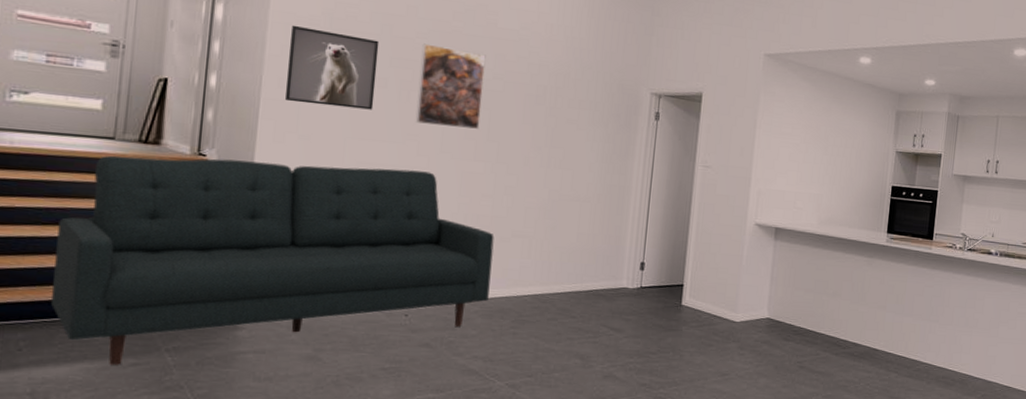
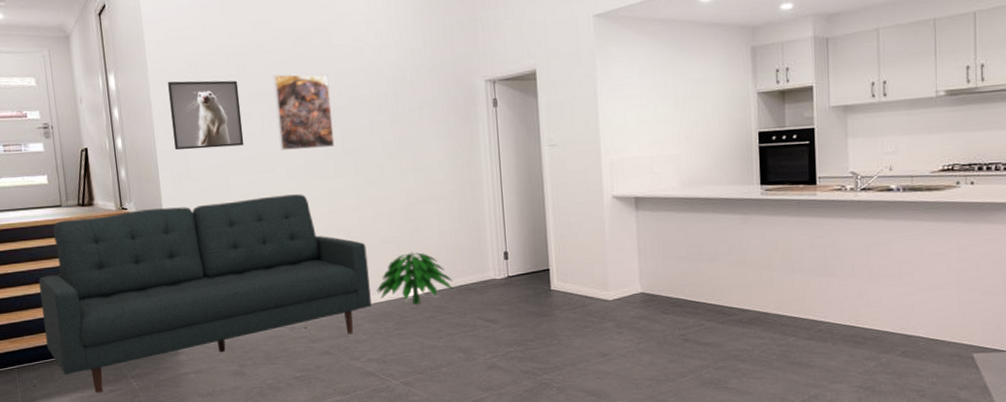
indoor plant: none [497,249,583,304] -> present [376,251,454,304]

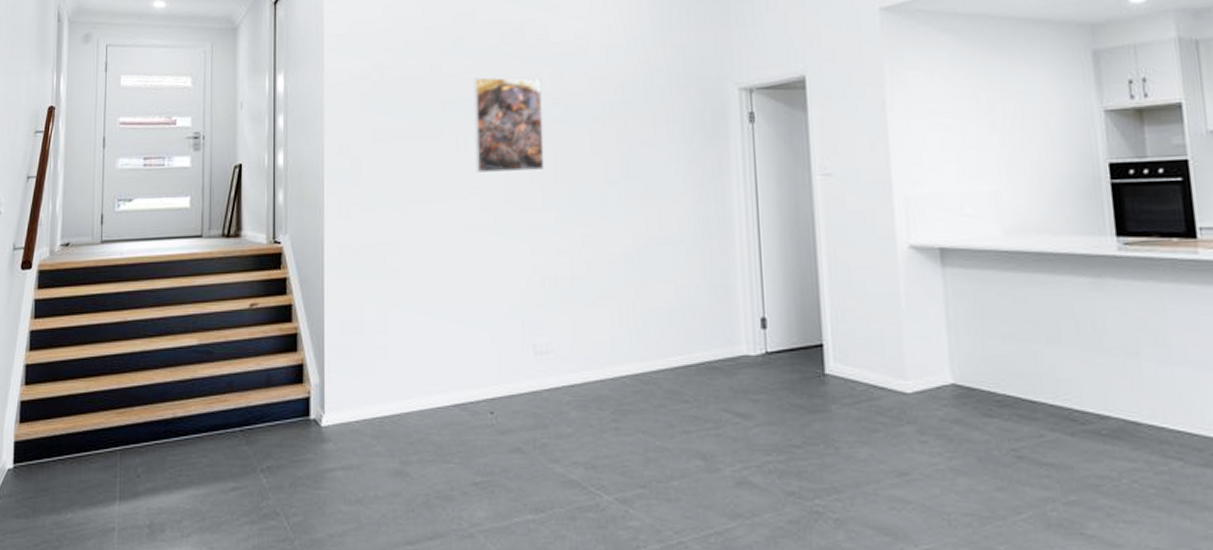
sofa: present [38,194,372,393] -> none [161,230,581,490]
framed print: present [168,80,244,151] -> none [345,83,432,170]
indoor plant: present [376,251,454,304] -> none [588,312,692,387]

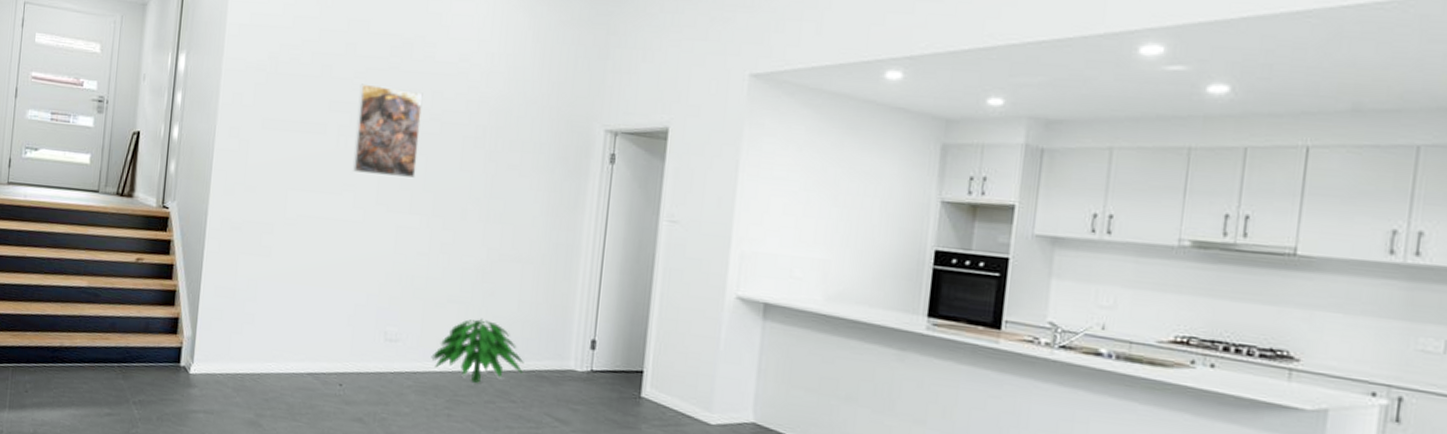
indoor plant: none [588,312,692,387] -> present [431,318,524,383]

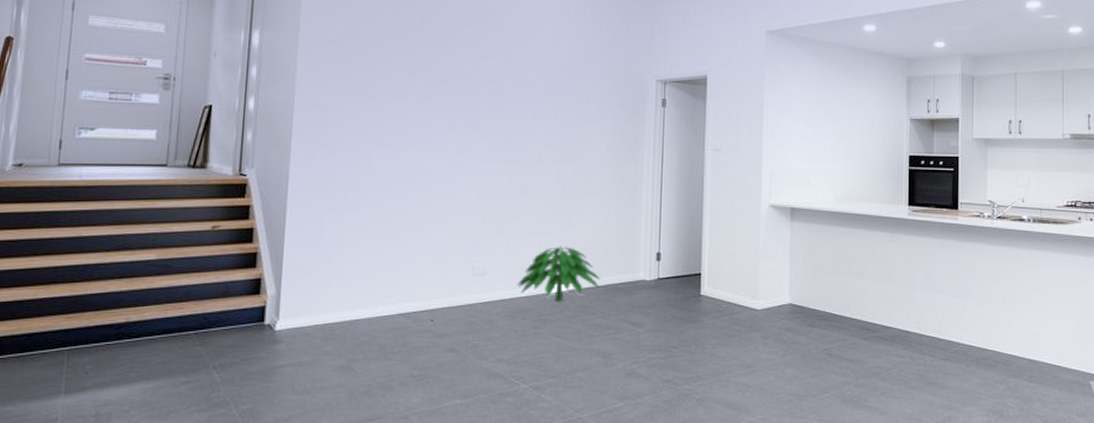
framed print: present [352,83,423,178] -> none [433,51,497,130]

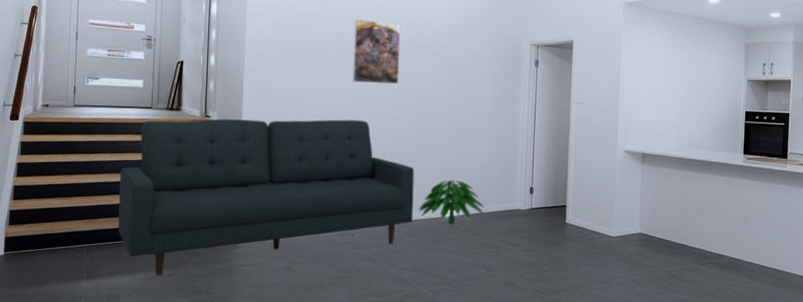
sofa: none [113,175,512,384] -> present [118,119,414,275]
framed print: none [433,51,497,130] -> present [352,19,401,84]

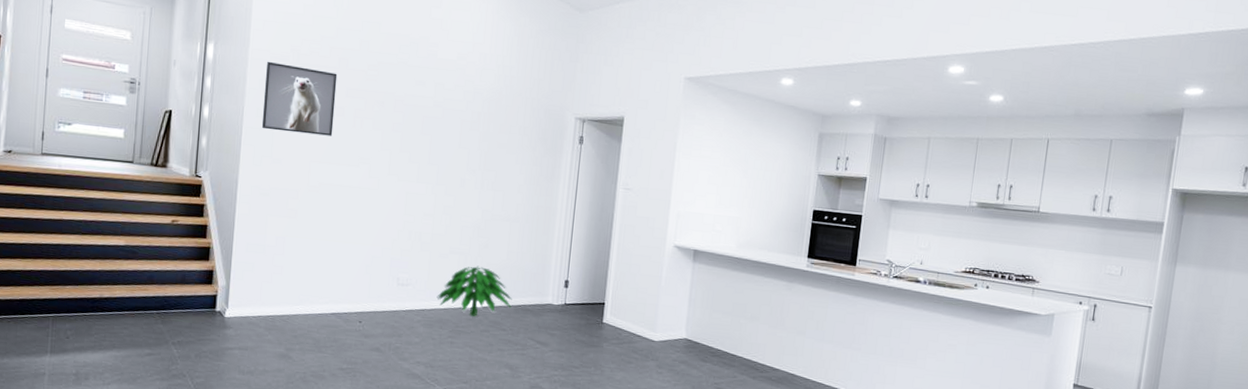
sofa: present [118,119,414,275] -> none [89,176,435,354]
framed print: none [260,13,323,74] -> present [261,61,338,136]
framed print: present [352,19,401,84] -> none [367,75,428,153]

